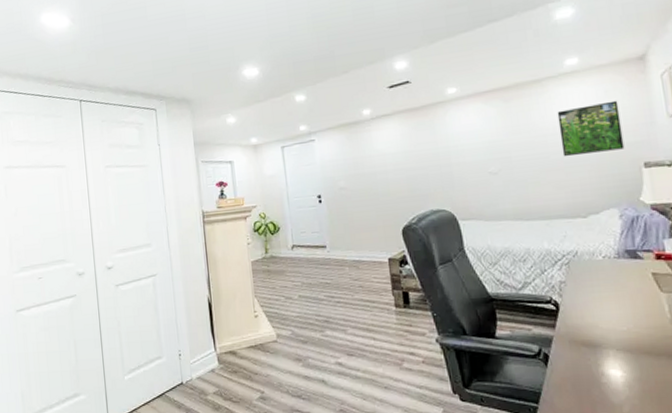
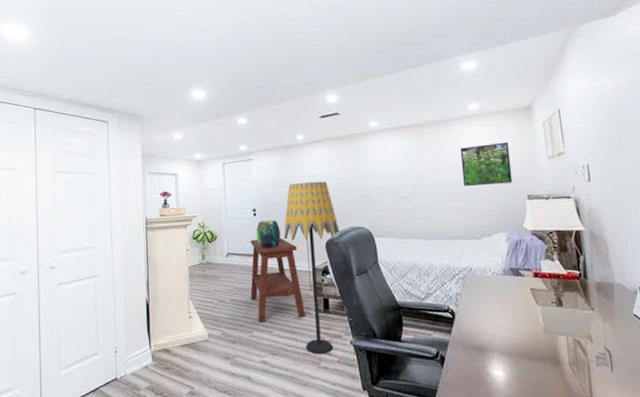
side table: none [316,226,383,320] -> present [250,237,305,322]
decorative urn: none [322,207,351,239] -> present [256,220,281,248]
floor lamp: none [353,159,418,355] -> present [284,181,340,355]

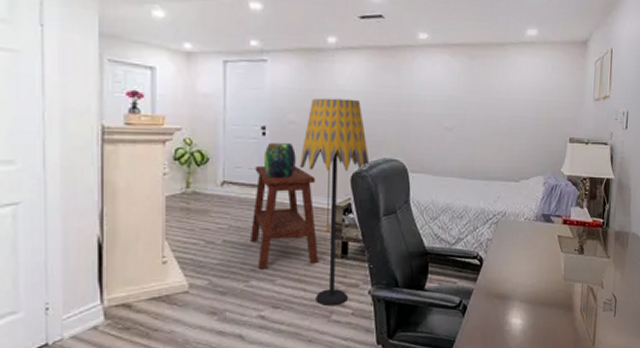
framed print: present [460,142,513,187] -> none [510,77,561,123]

